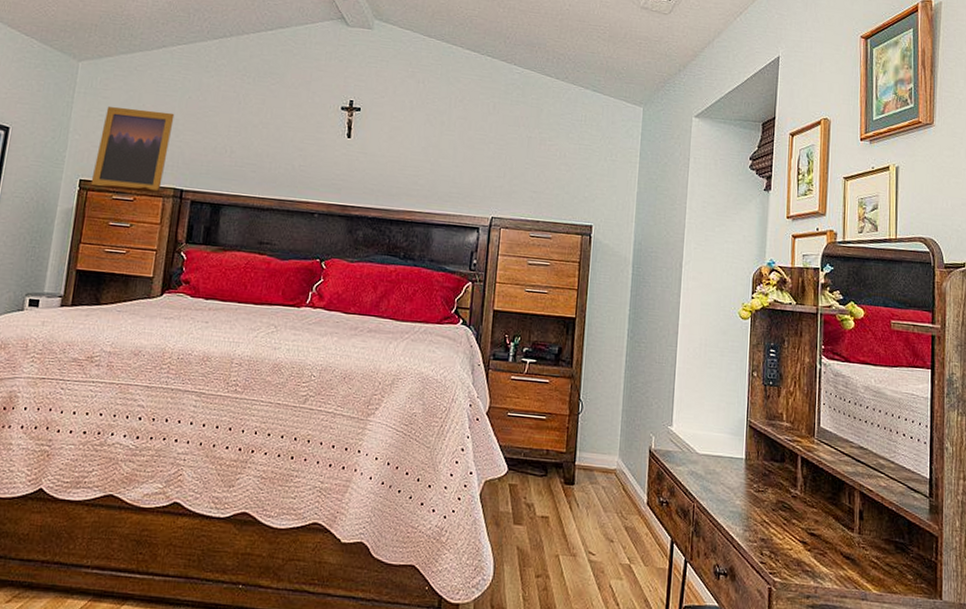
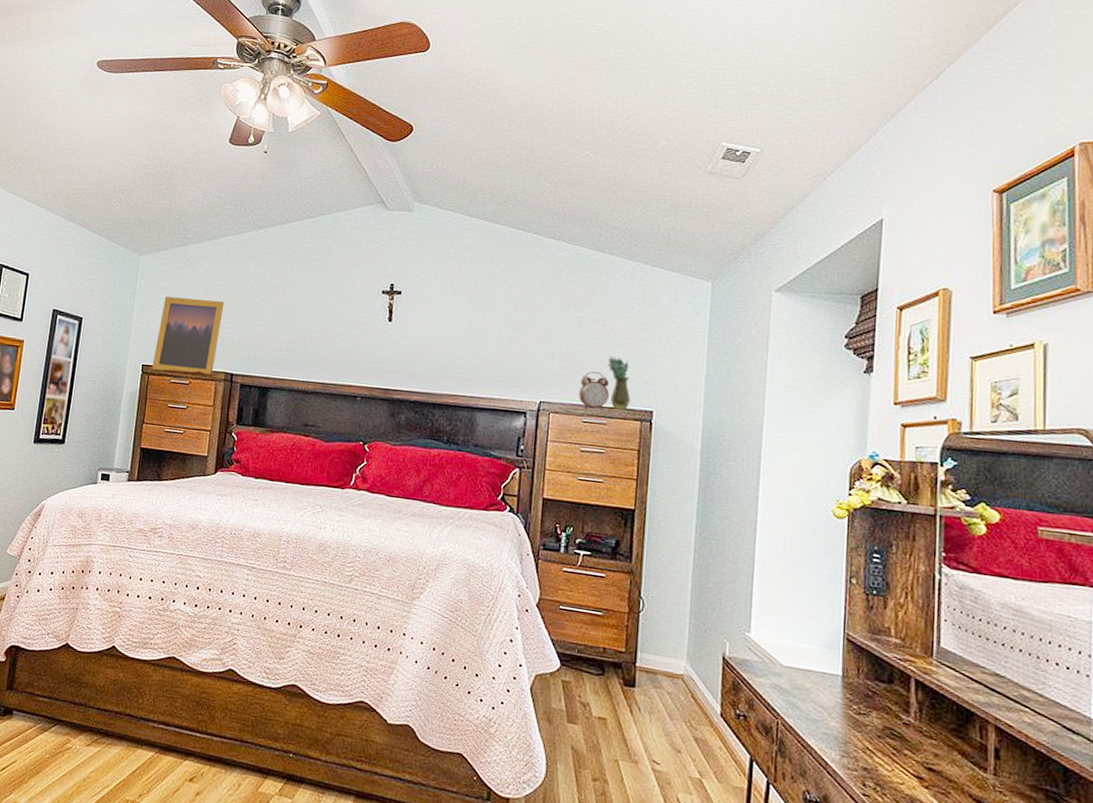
alarm clock: none [526,188,554,226] -> present [578,371,609,411]
vase: none [552,173,573,225] -> present [607,355,631,410]

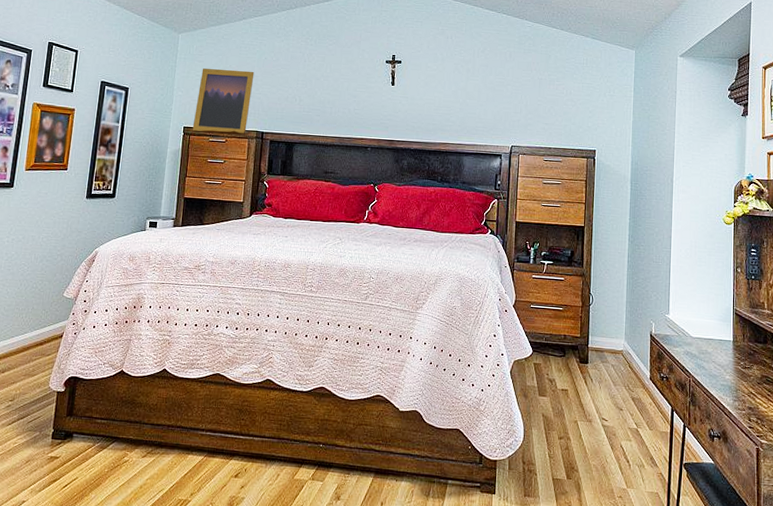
alarm clock: present [578,371,609,411] -> none [540,121,563,151]
vase: present [607,355,631,410] -> none [561,108,579,150]

